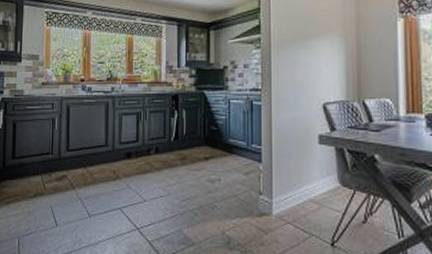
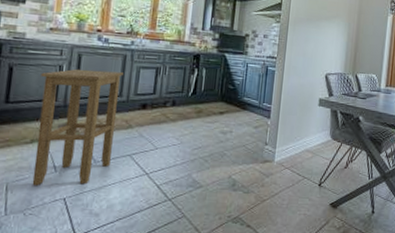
stool: none [38,120,107,241] -> present [32,69,123,186]

